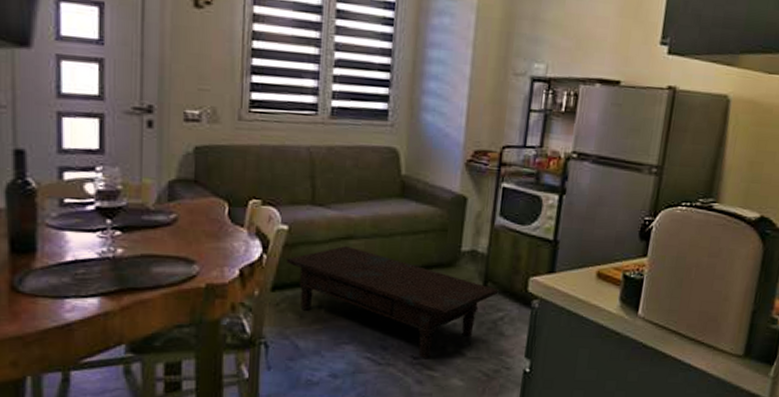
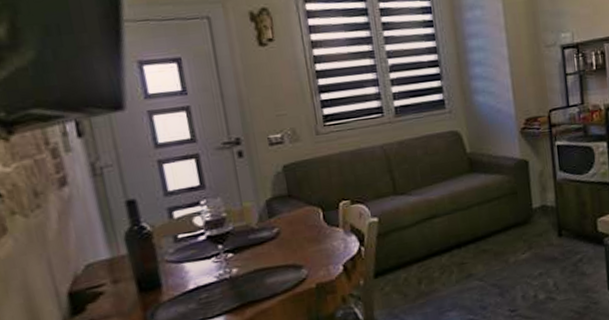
coffee table: present [286,246,497,359] -> none [382,224,572,310]

